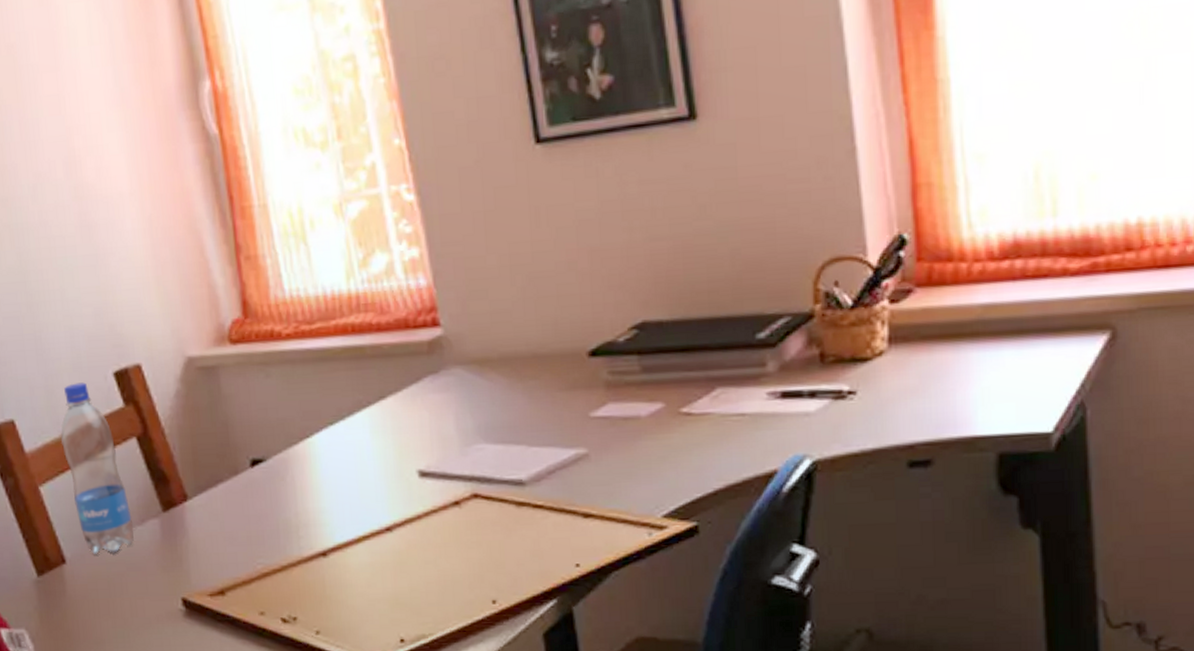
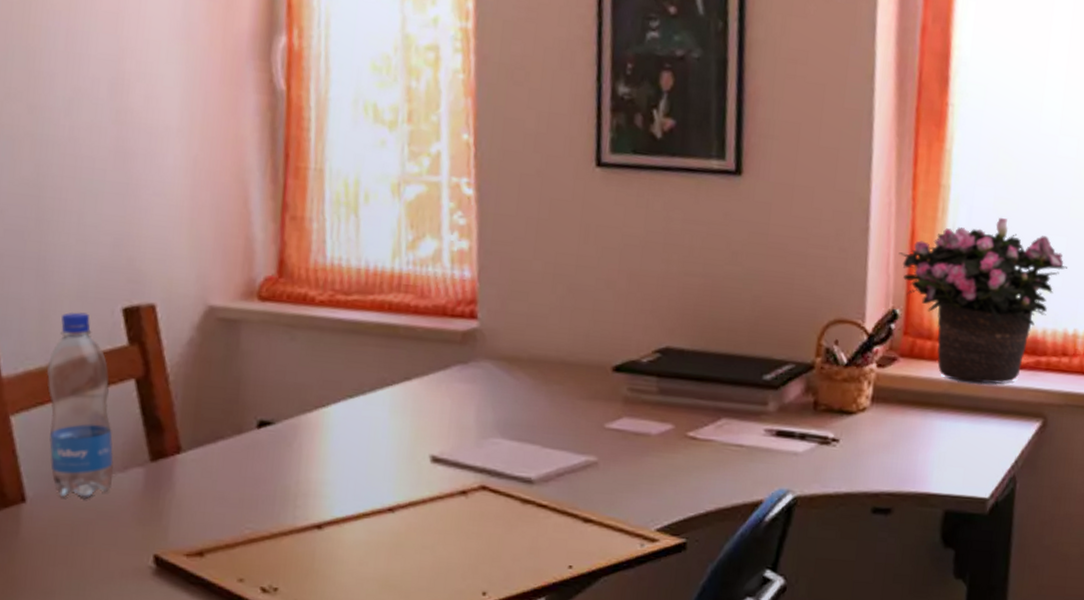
potted flower: none [897,101,1118,303] -> present [899,217,1067,384]

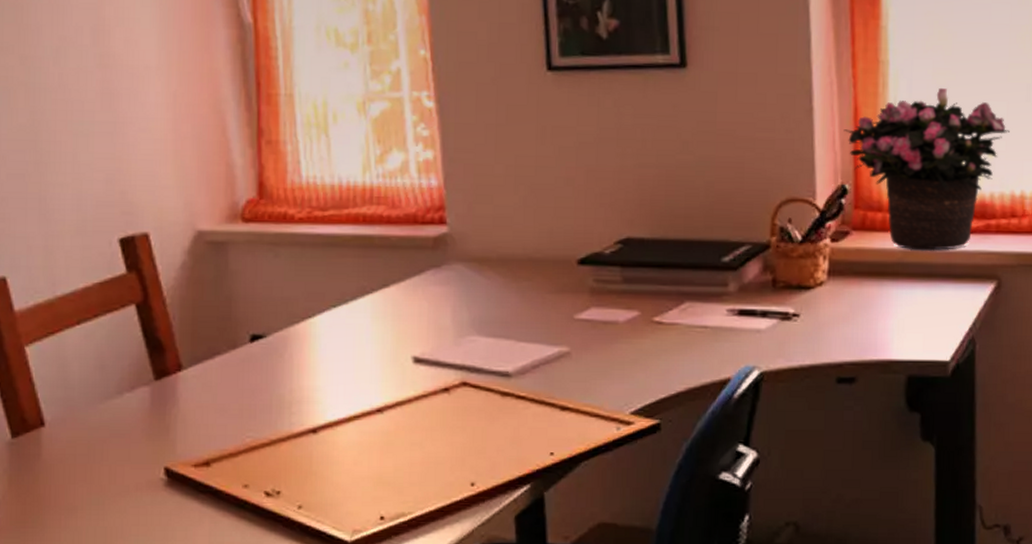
bottle: present [46,311,114,499] -> none [54,245,122,419]

